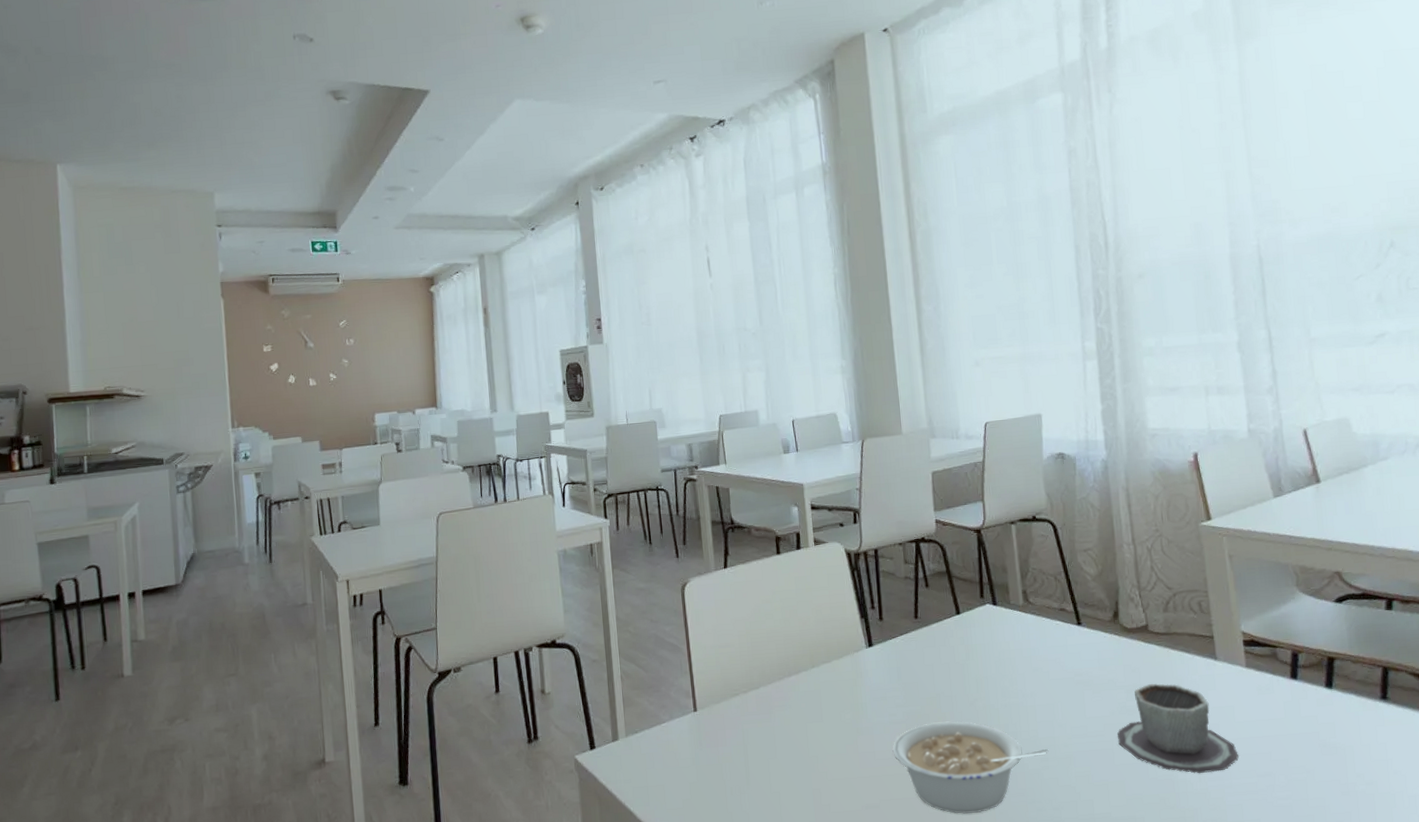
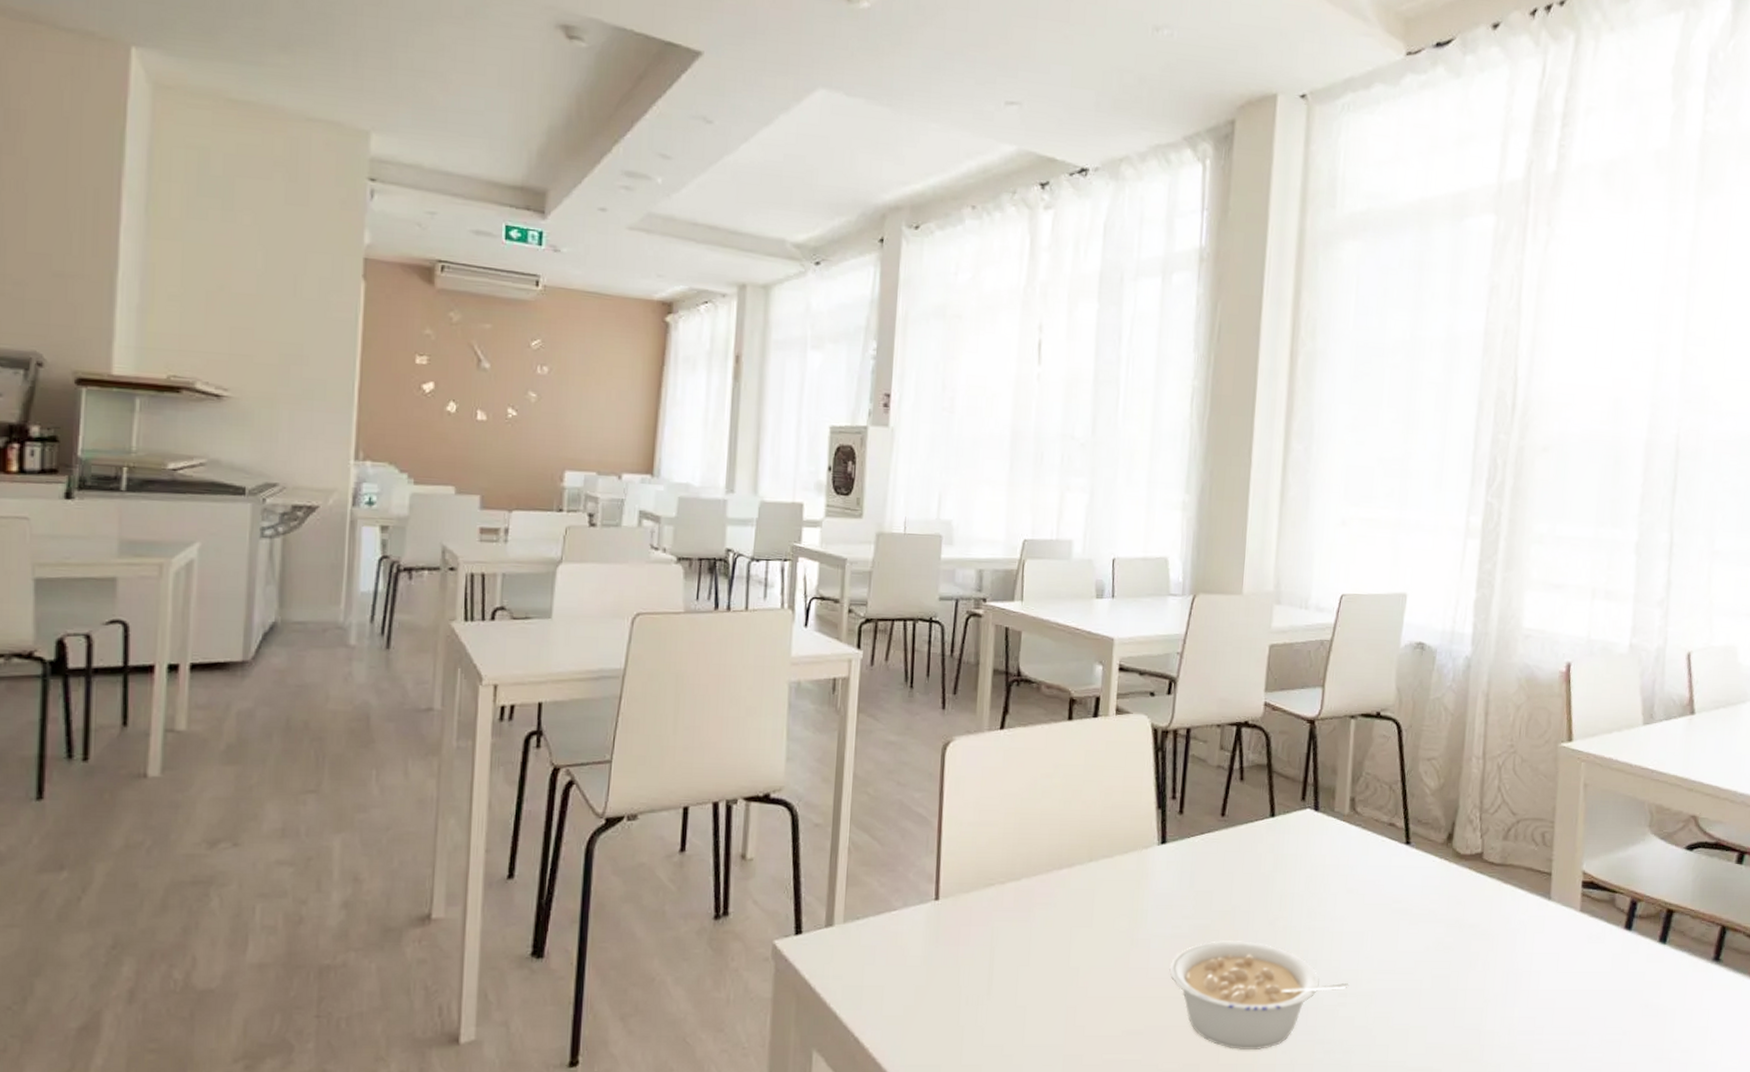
cup: present [1117,683,1239,774] -> none [1428,920,1555,1026]

